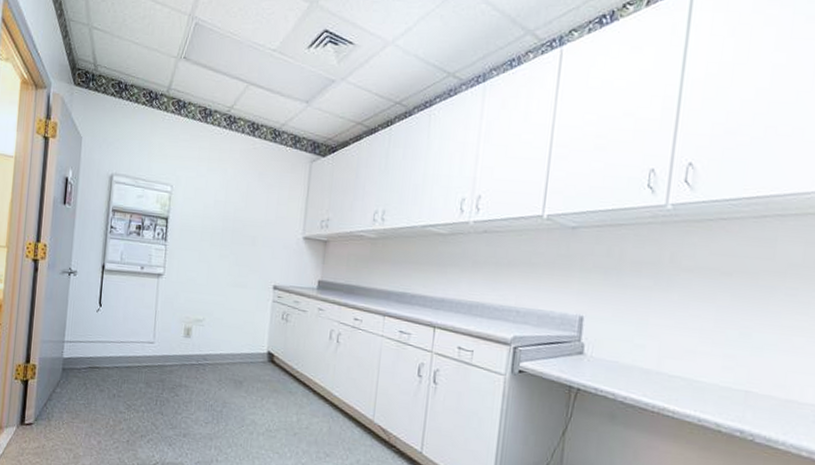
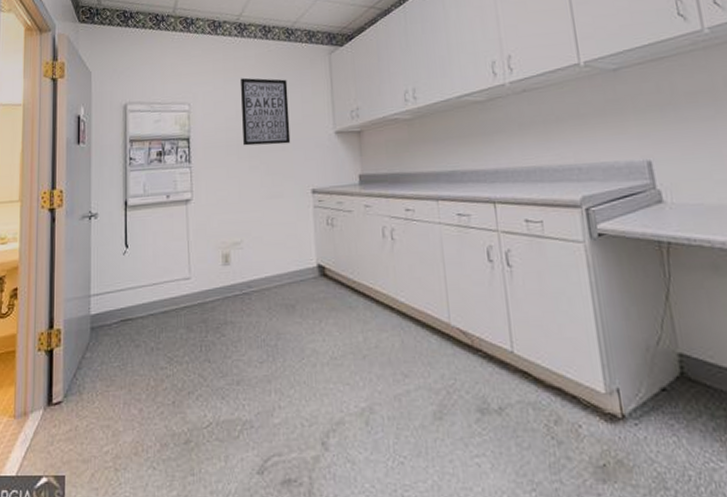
wall art: none [217,170,267,240] -> present [240,77,291,146]

